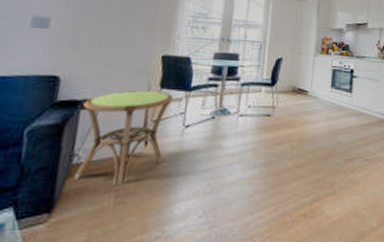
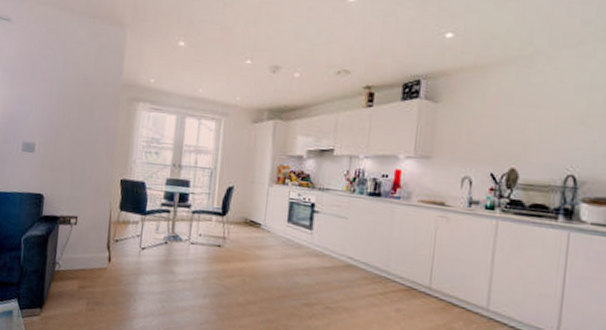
side table: present [74,91,172,185] -> none [57,211,130,295]

